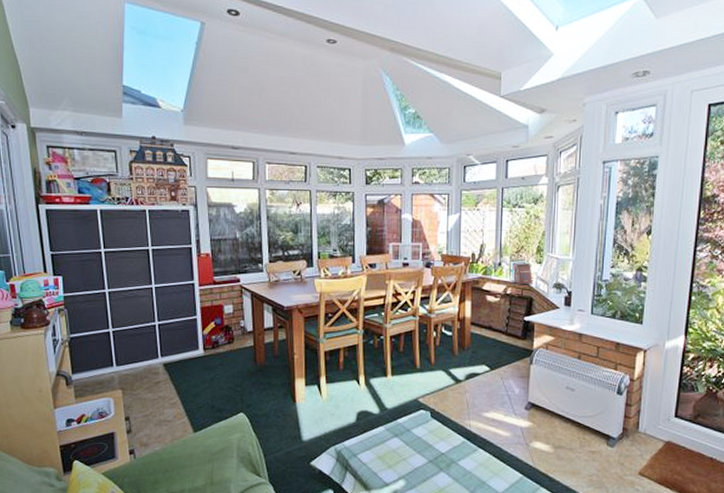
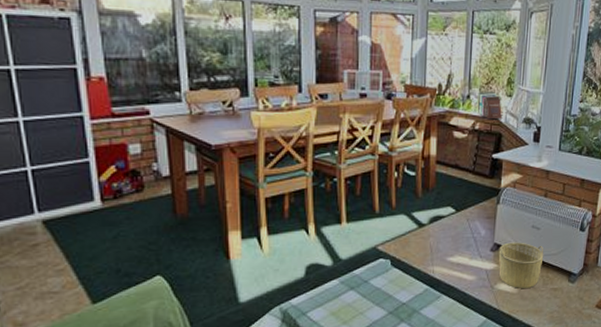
basket: none [533,402,580,448] -> present [498,242,544,288]

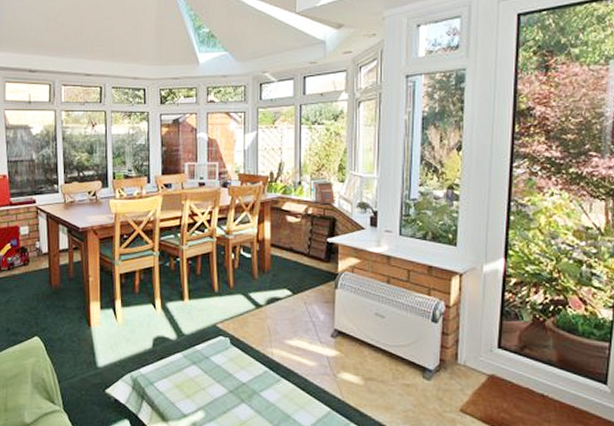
basket: present [498,242,544,288] -> none [340,329,391,381]

